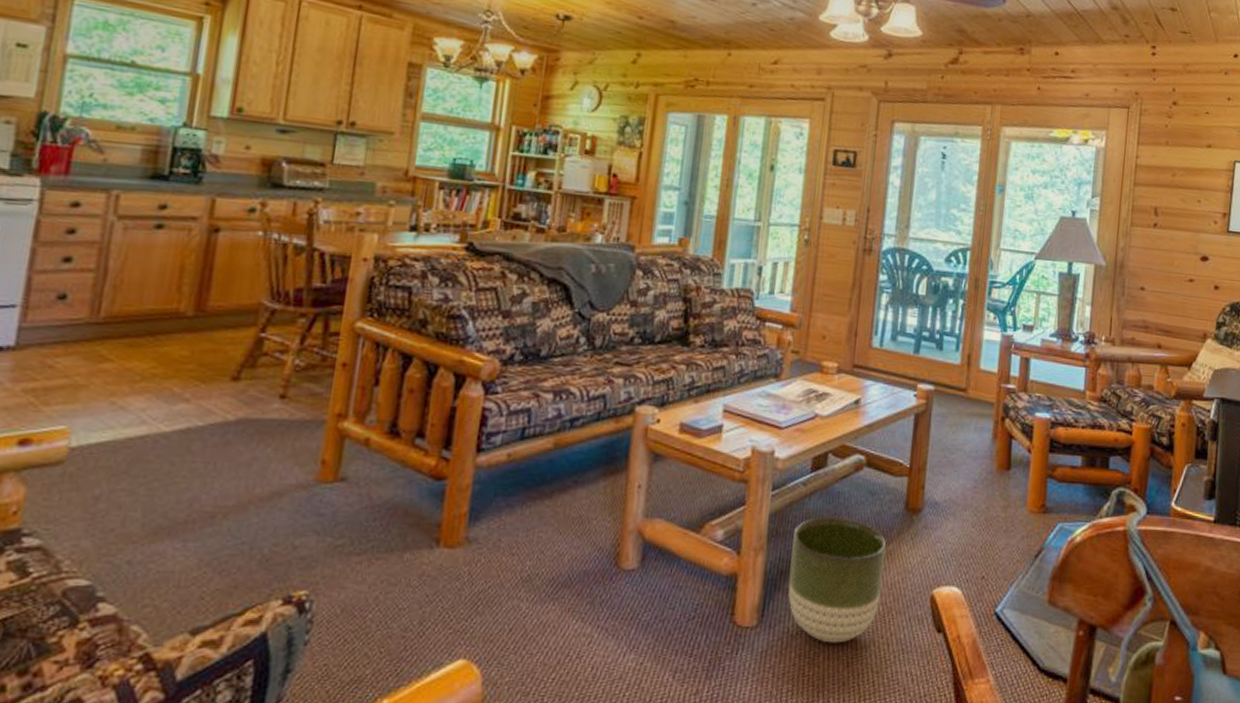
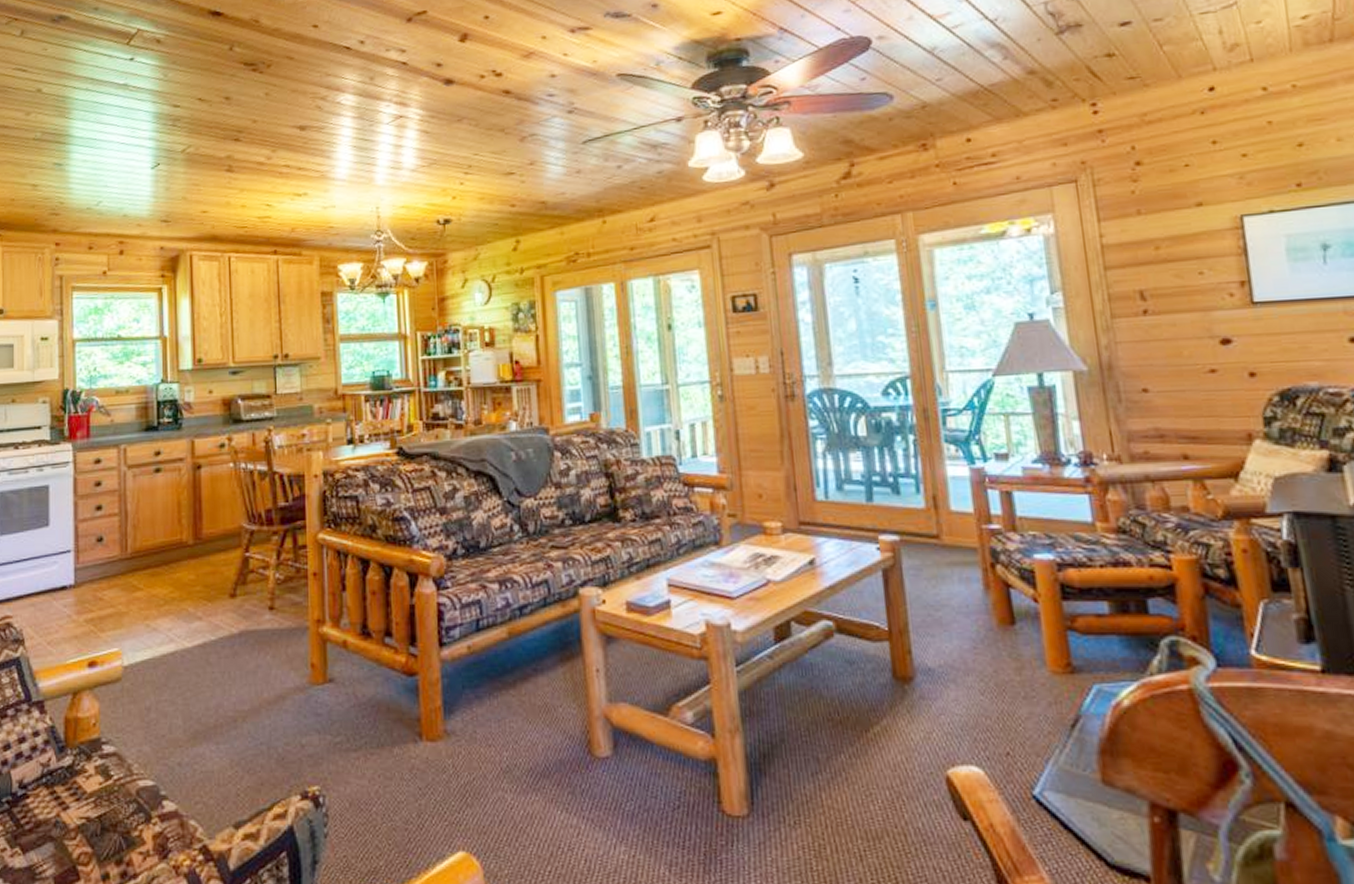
planter: present [788,517,887,643] -> none [769,692,885,834]

